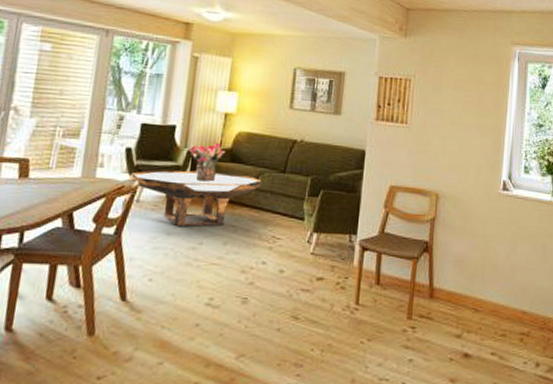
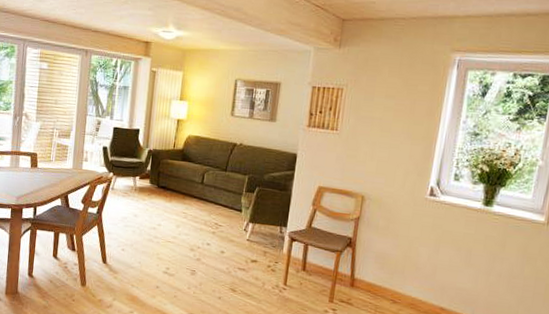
coffee table: present [129,169,262,226] -> none [106,164,207,212]
bouquet: present [189,142,225,182] -> none [150,143,178,177]

